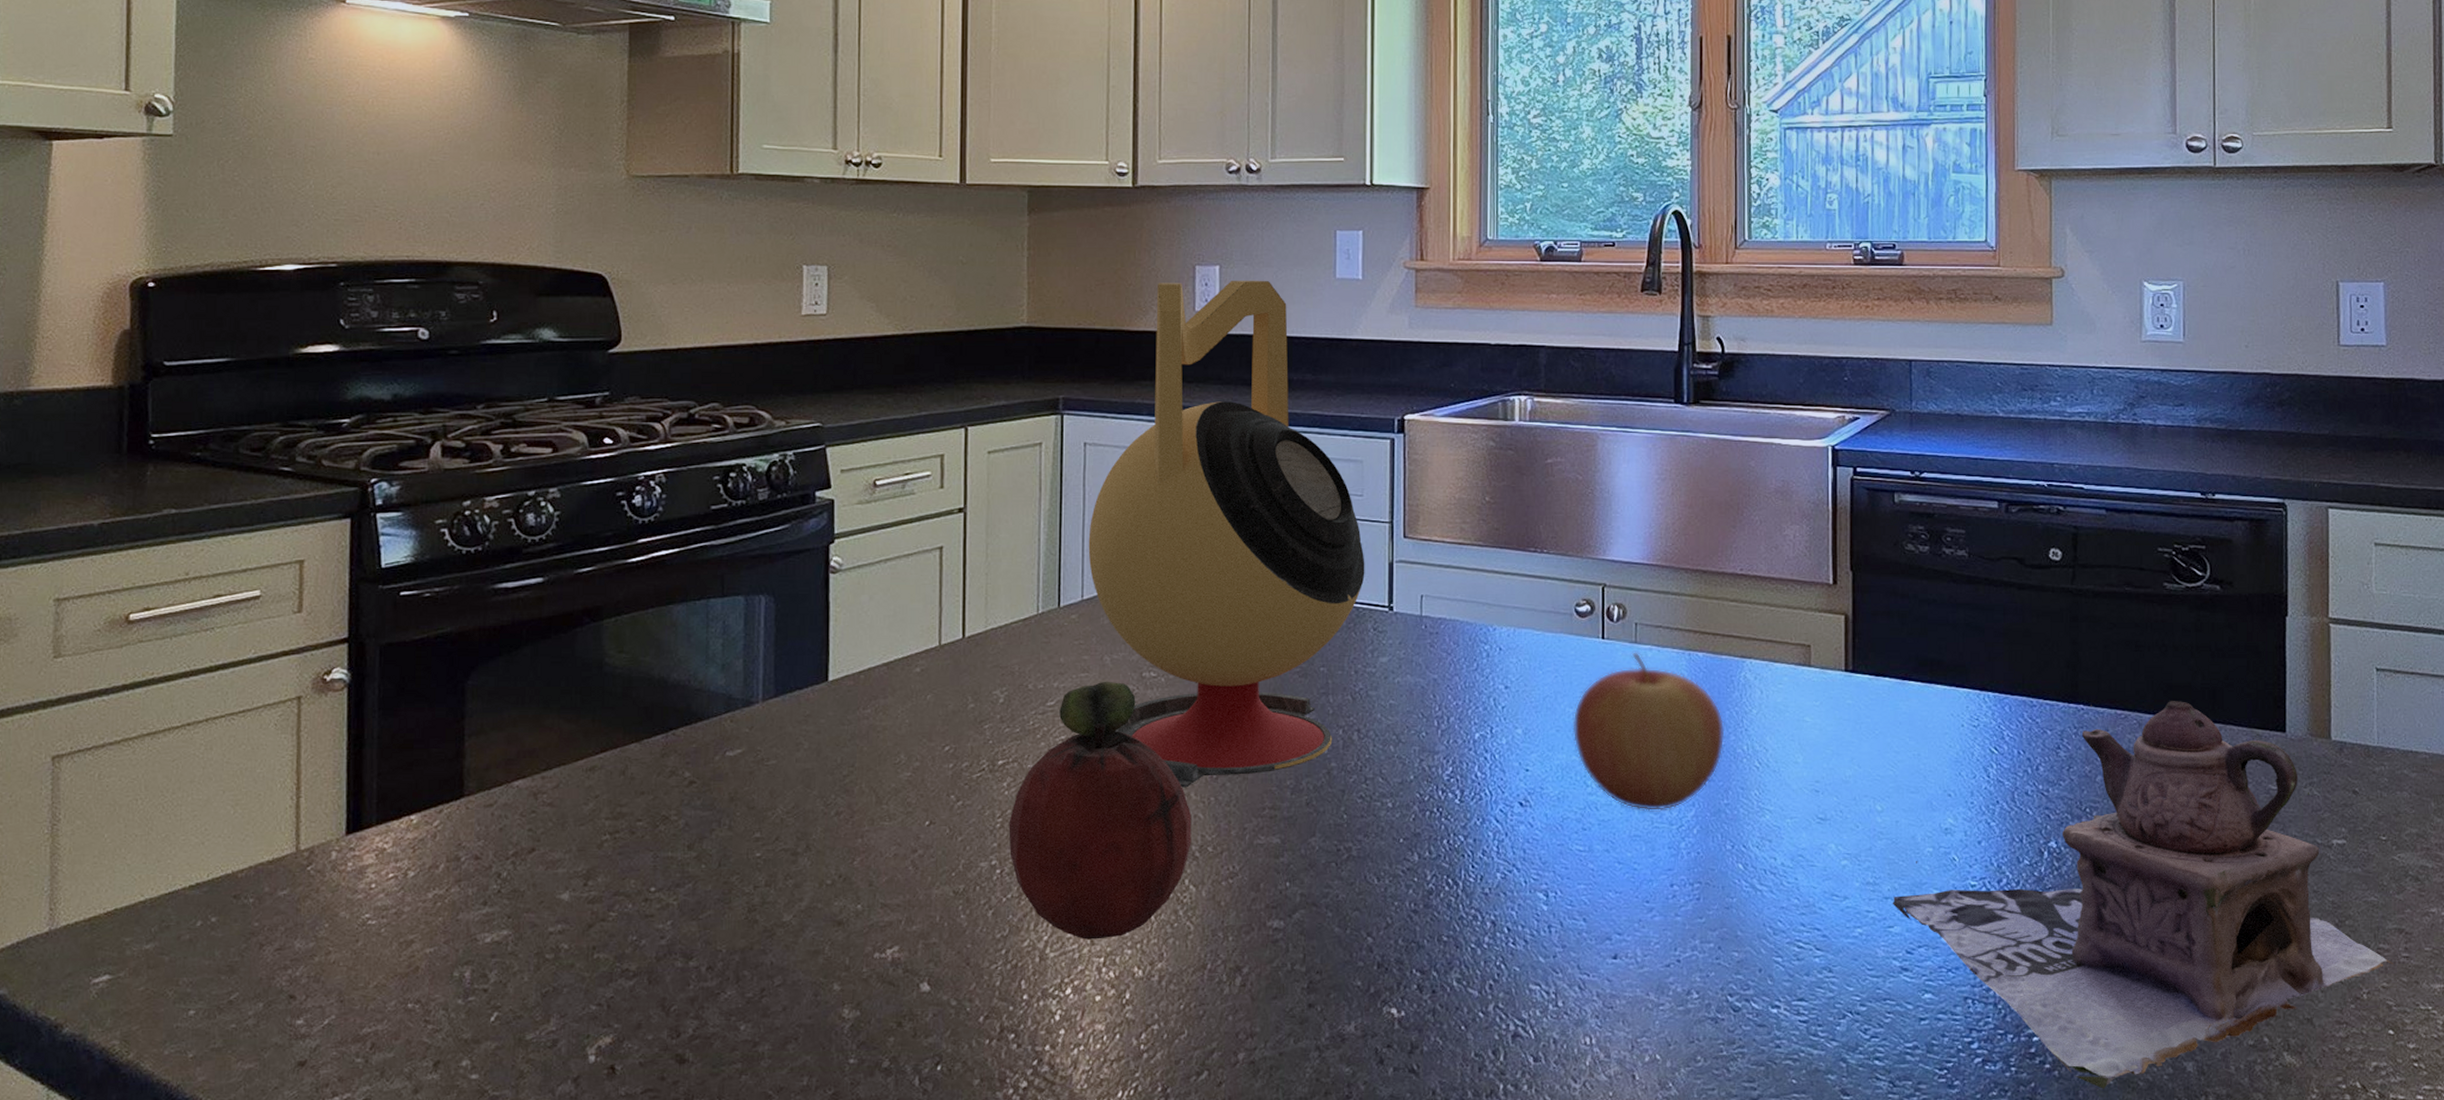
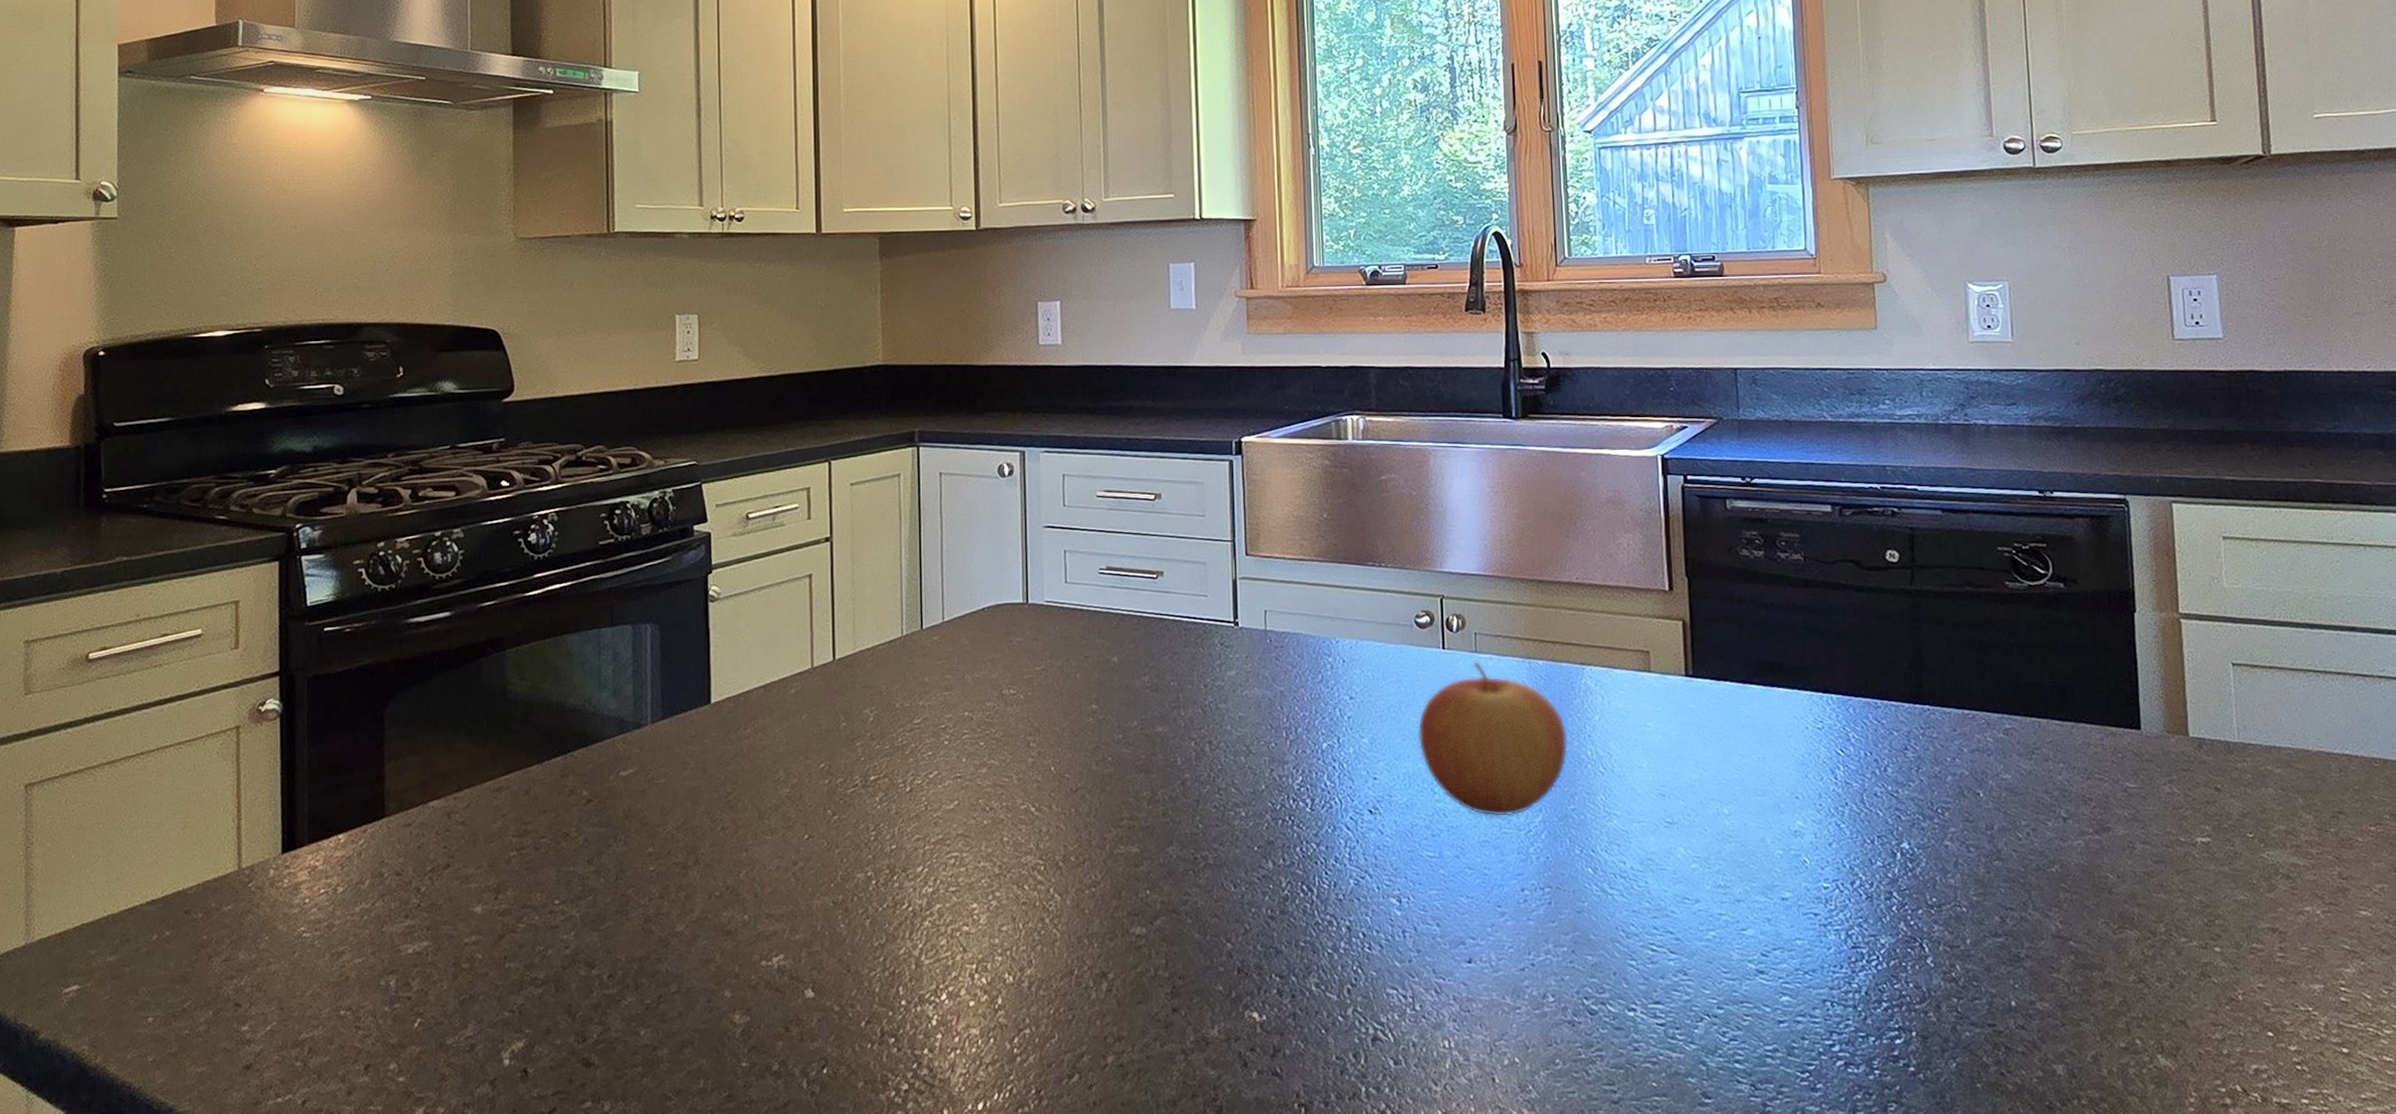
fruit: present [1009,681,1192,940] -> none [882,698,1055,947]
kettle: present [1088,280,1365,788] -> none [947,313,1210,800]
teapot: present [1892,701,2394,1089] -> none [1744,700,2269,1092]

